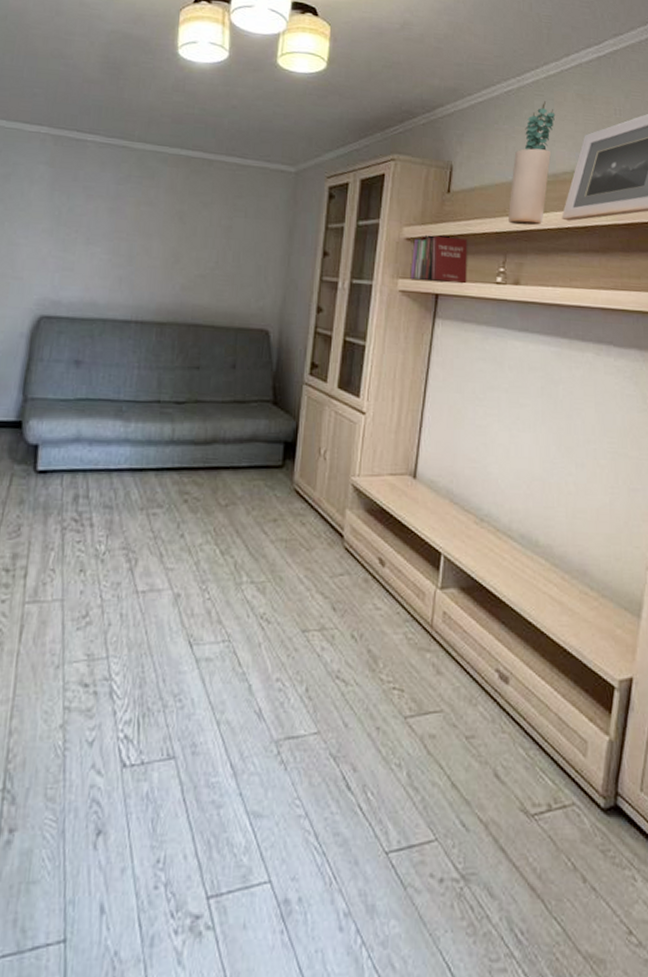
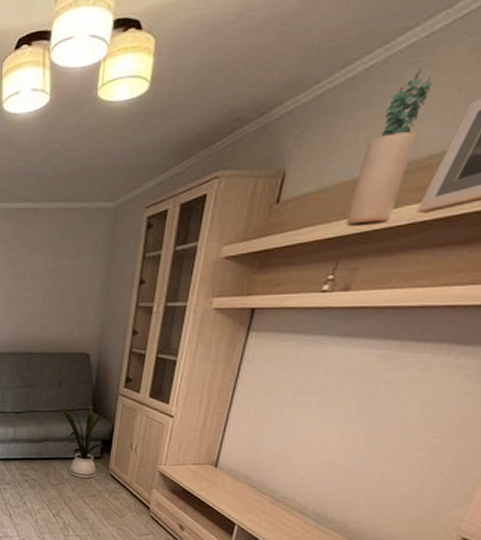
house plant: none [233,387,291,497] -> present [60,400,107,479]
books: present [410,234,467,284] -> none [226,249,293,298]

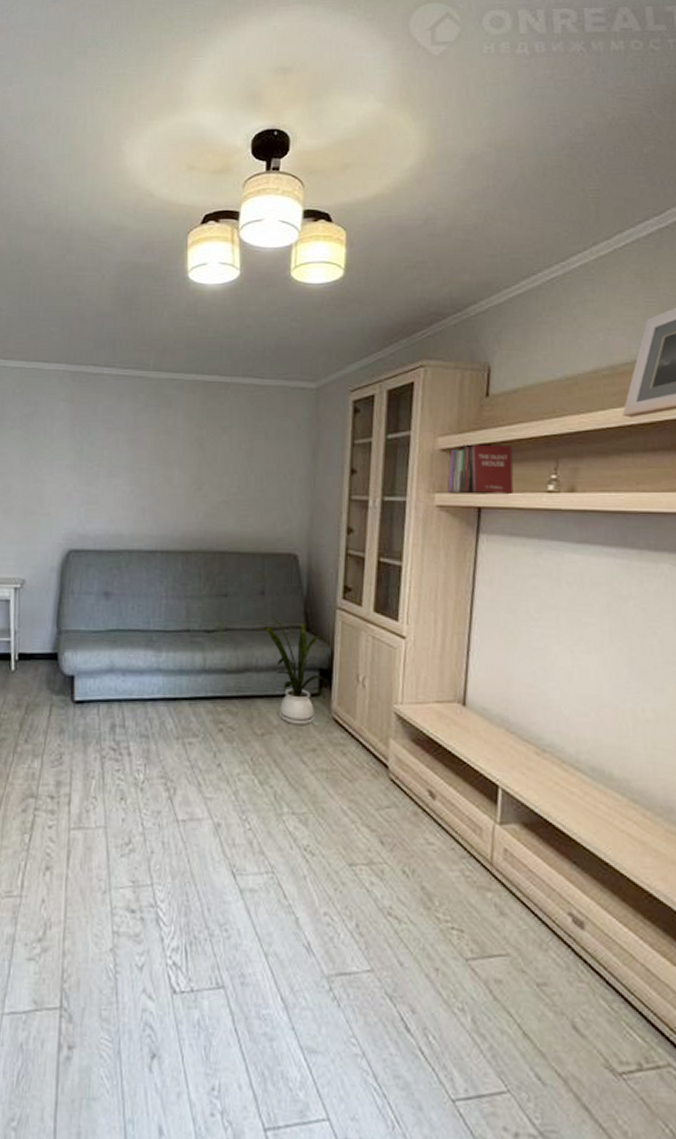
books: none [226,249,293,298] -> present [448,444,513,495]
vase: present [345,68,433,227] -> none [557,285,610,426]

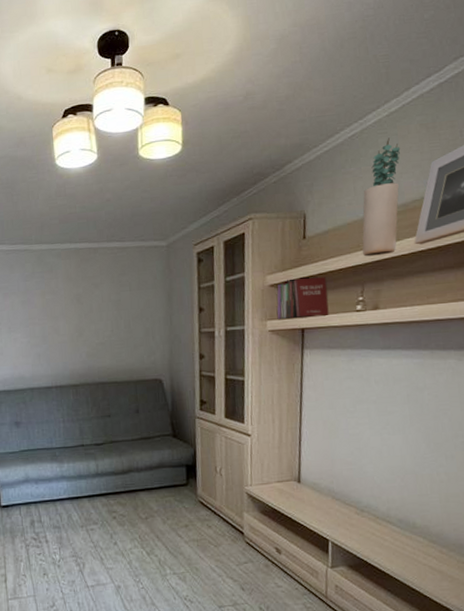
house plant: present [264,614,327,726] -> none [140,427,193,509]
vase: none [557,285,610,426] -> present [362,137,401,257]

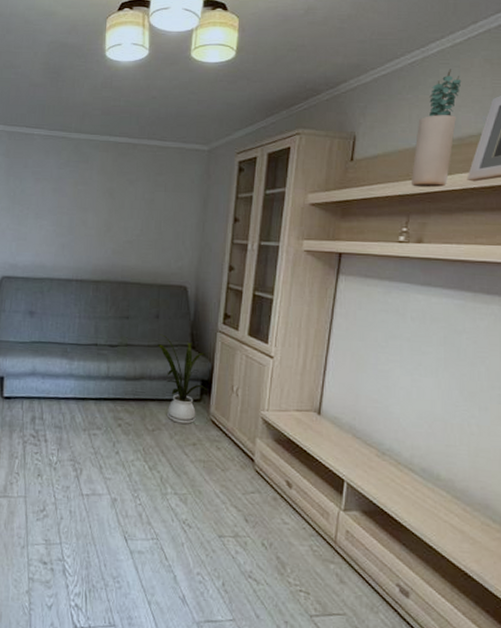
house plant: none [140,427,193,509] -> present [158,334,207,425]
books: present [277,276,329,320] -> none [315,200,370,243]

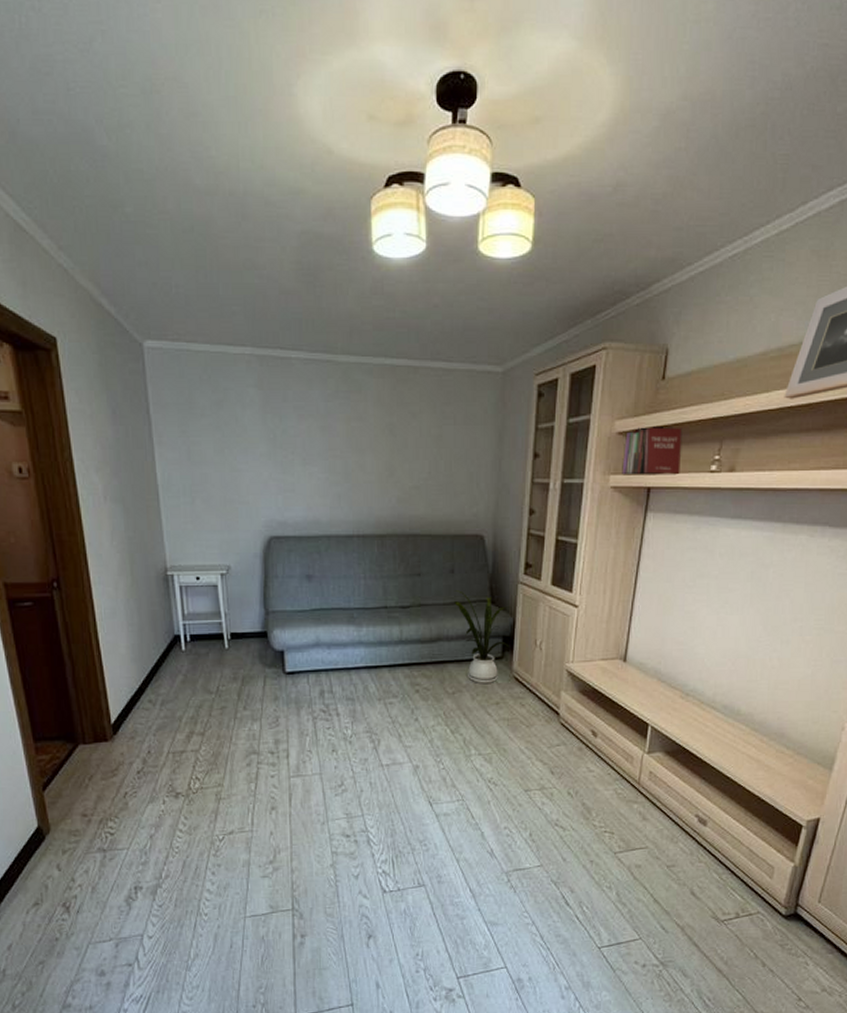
books: none [315,200,370,243] -> present [622,427,681,475]
vase: present [410,69,462,188] -> none [725,263,786,408]

